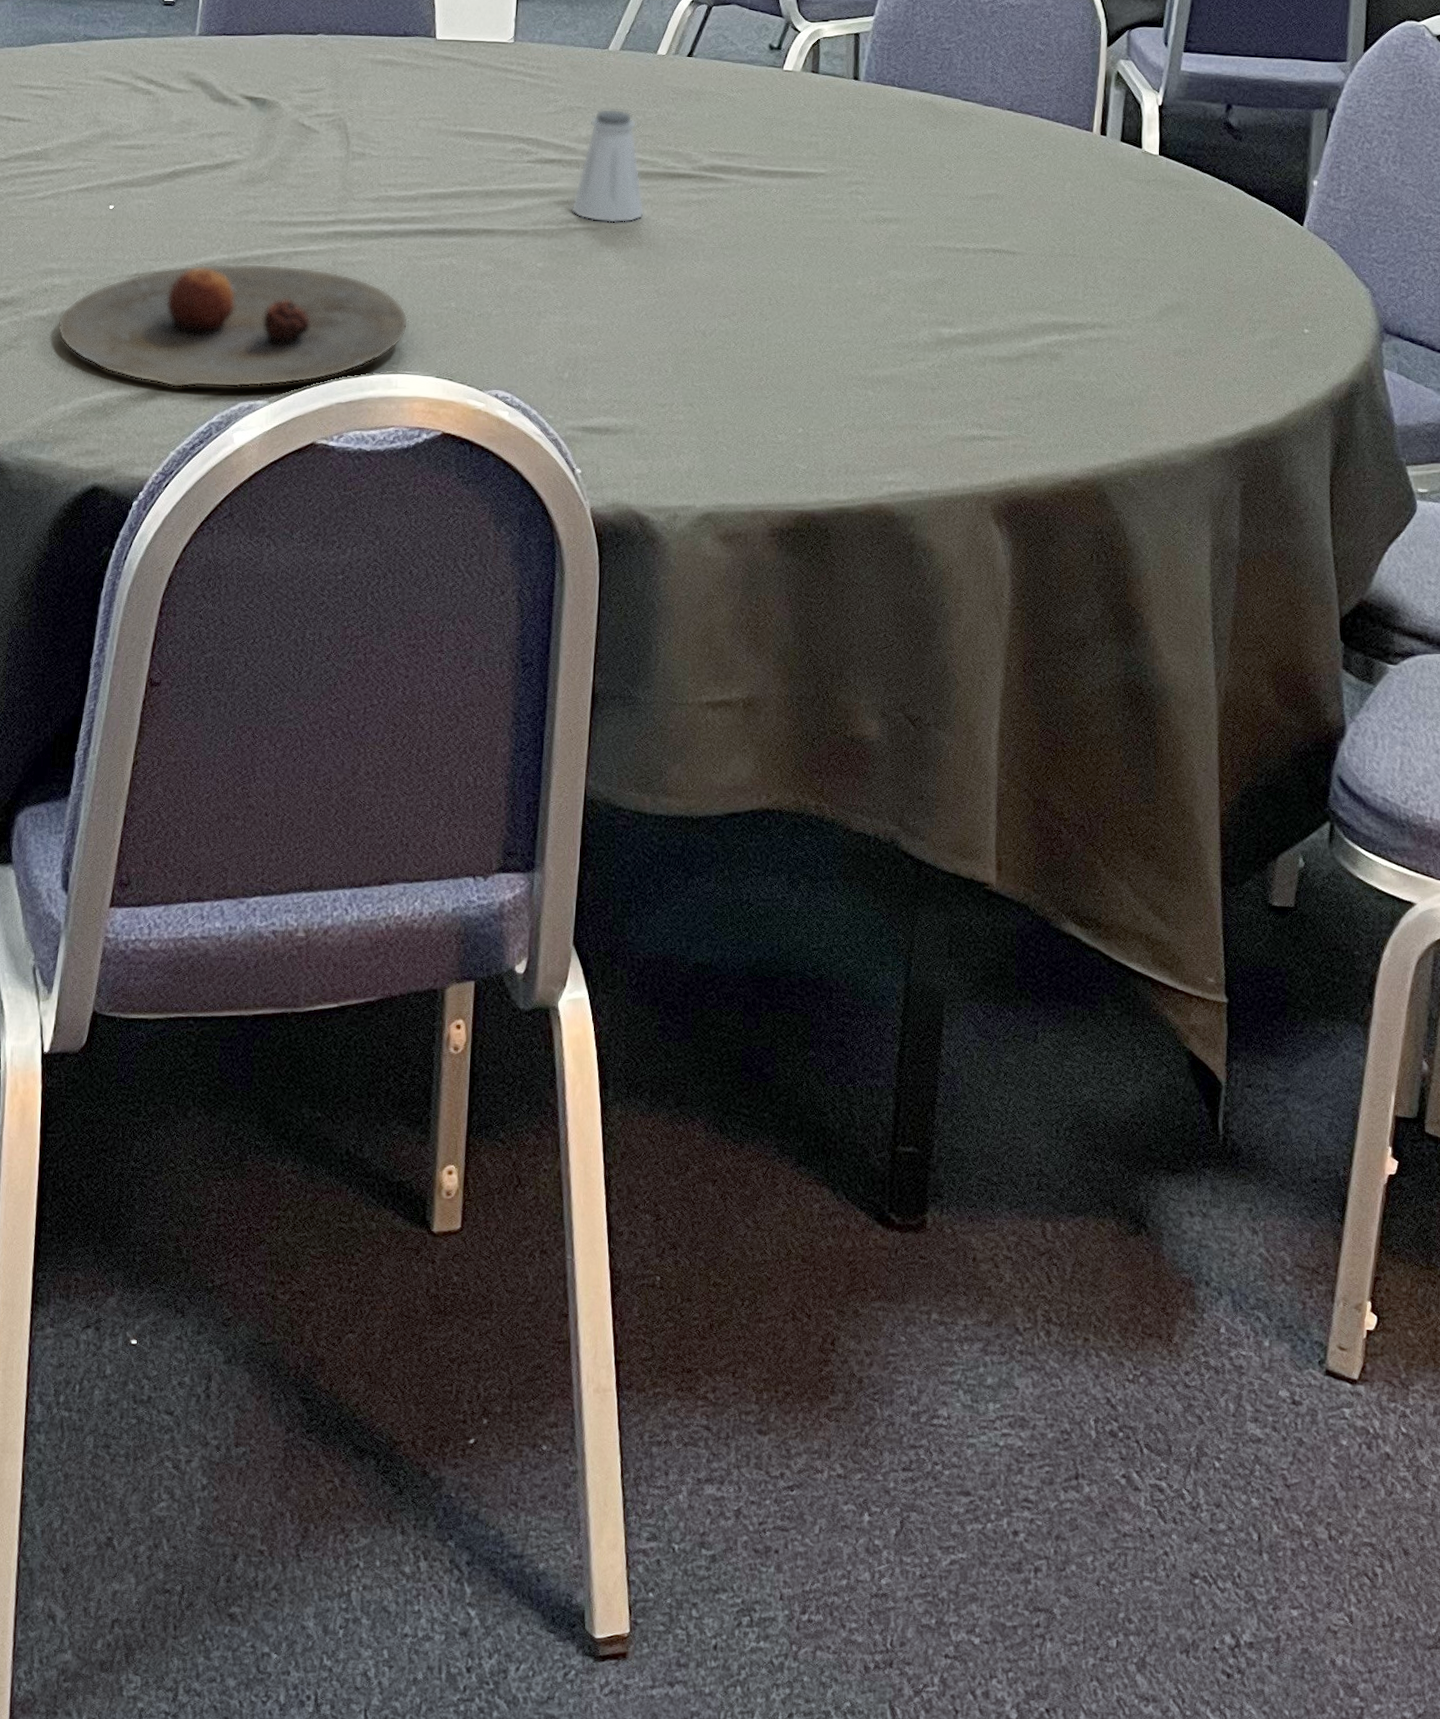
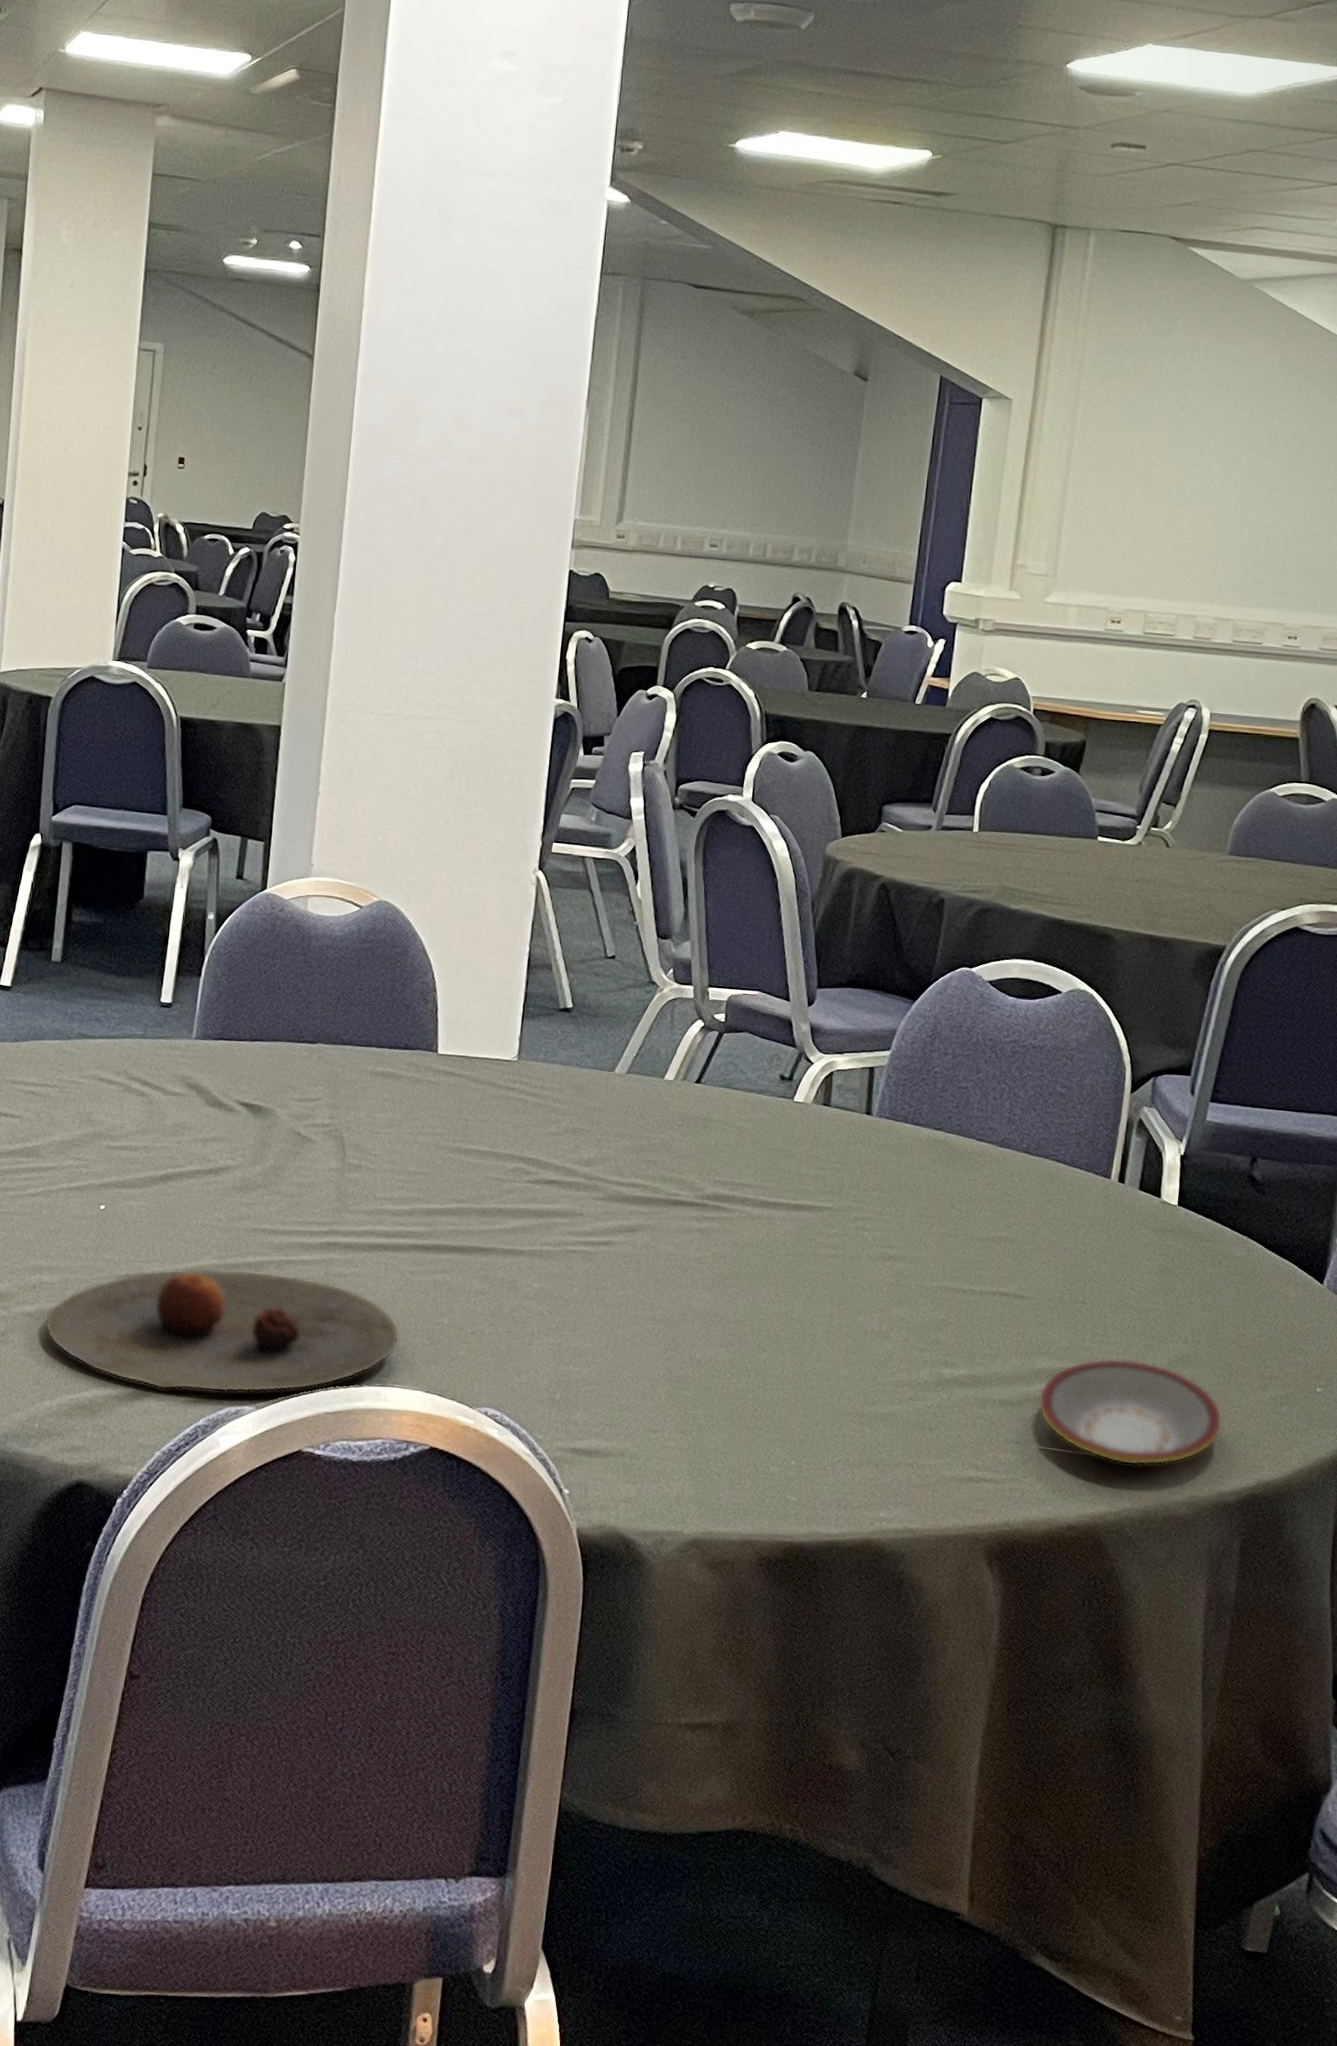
saltshaker: present [571,108,645,224] -> none [569,1131,645,1248]
plate: none [1036,309,1215,416] -> present [1038,1358,1222,1466]

